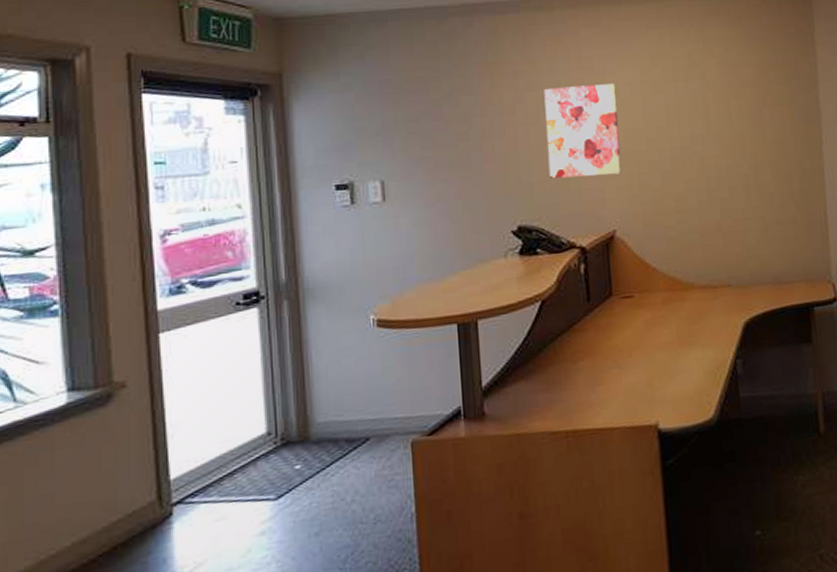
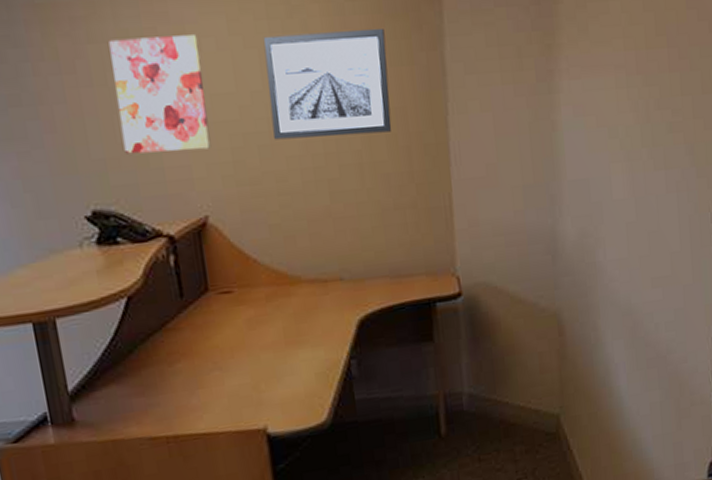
wall art: none [668,76,775,167] -> present [263,27,392,140]

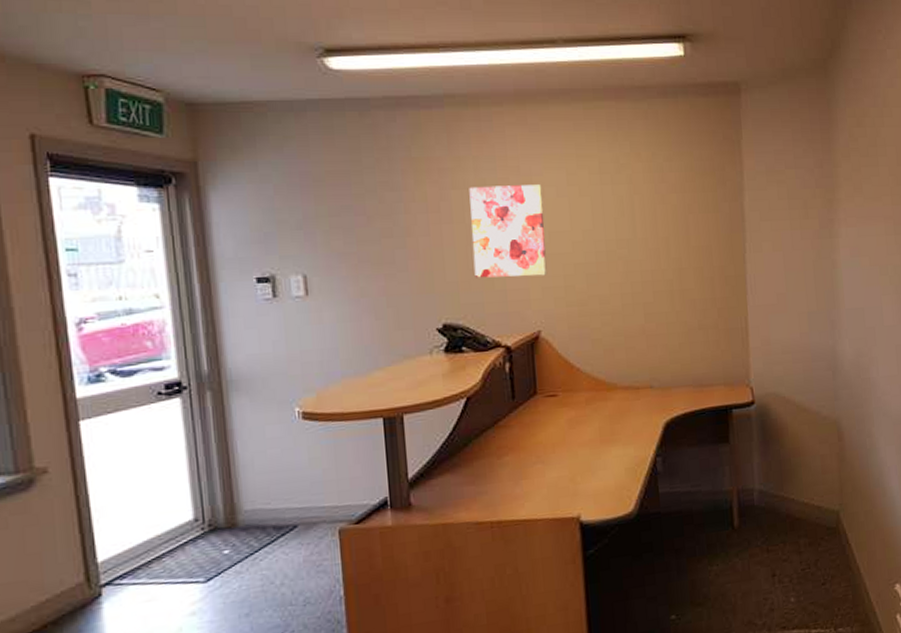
wall art: present [263,27,392,140] -> none [595,183,699,270]

